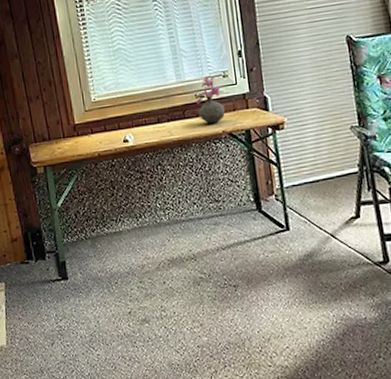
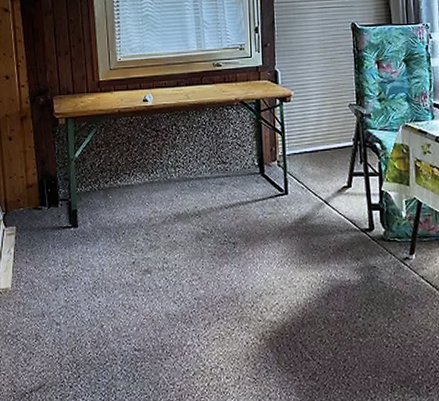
vase: present [196,76,226,125] -> none [213,48,239,92]

